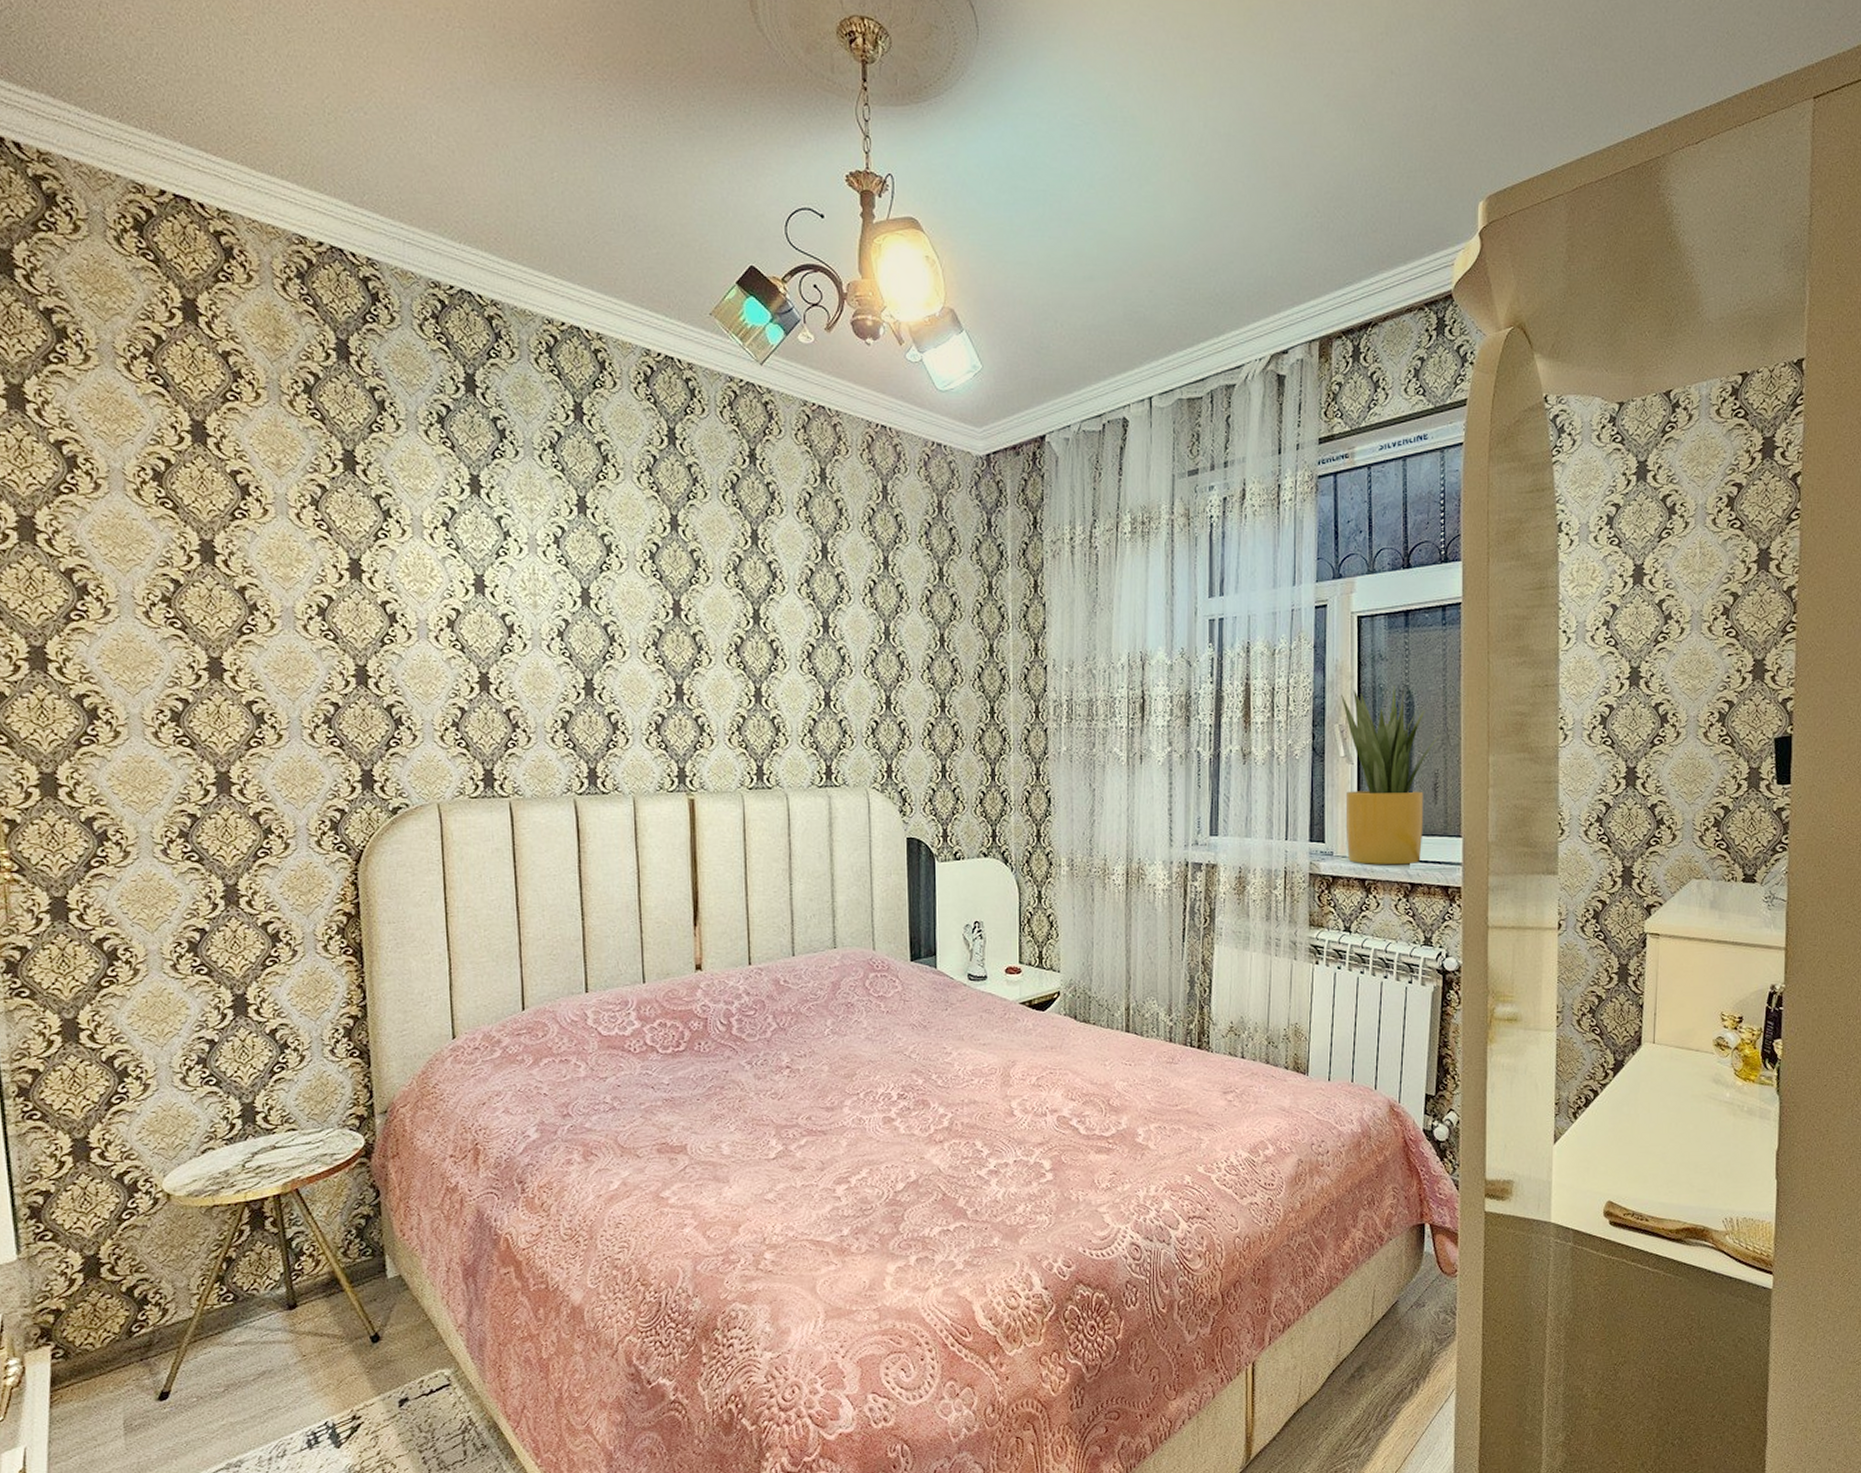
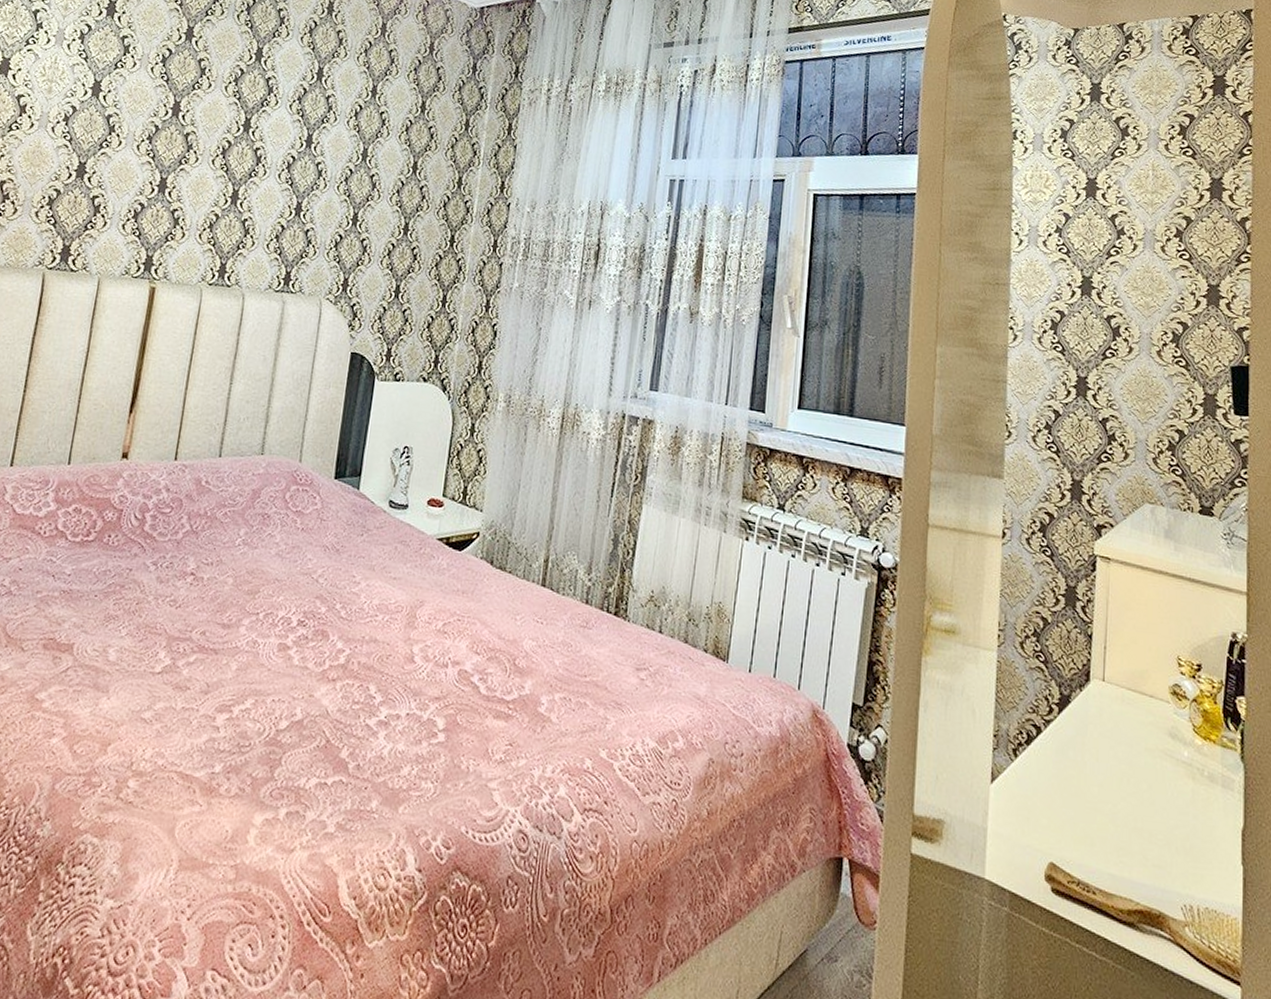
planter: present [1341,685,1441,865] -> none [786,264,890,448]

